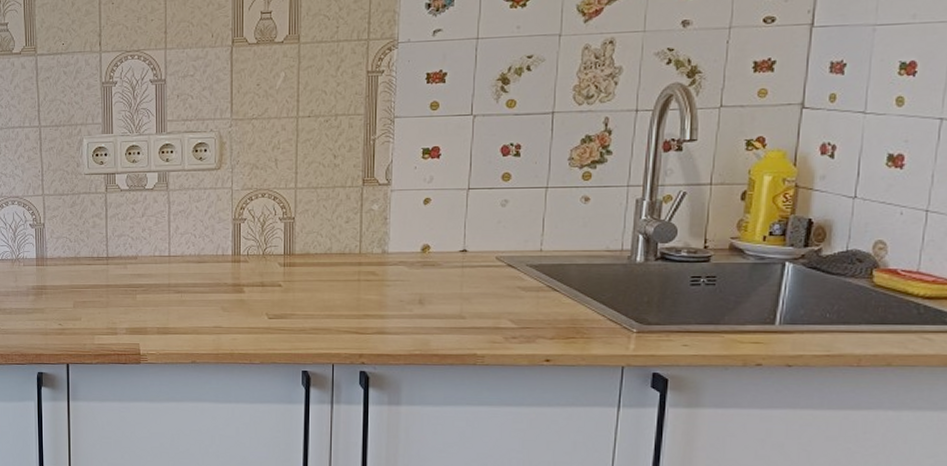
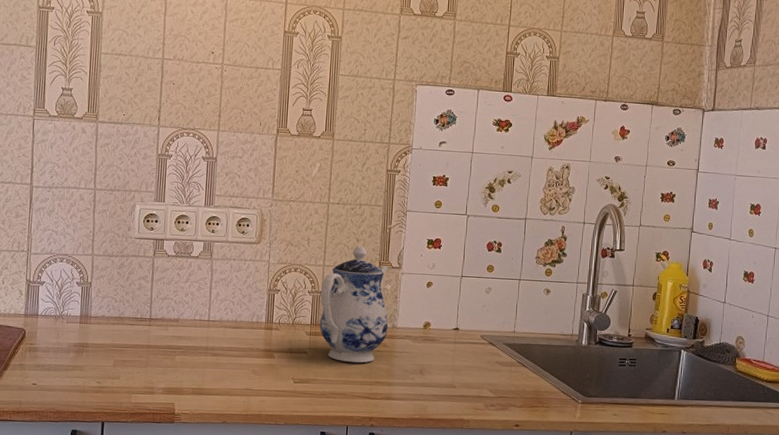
teapot: none [293,163,377,295] -> present [319,246,388,363]

